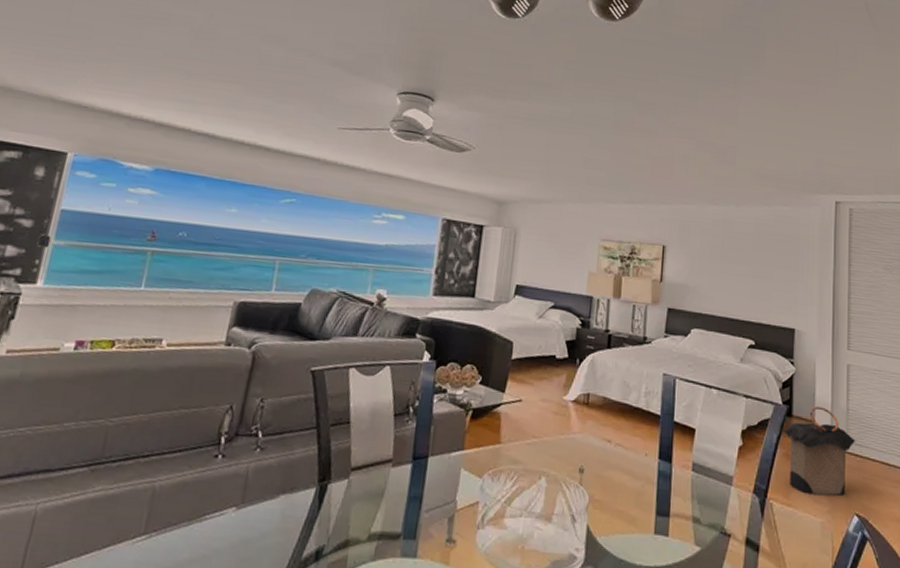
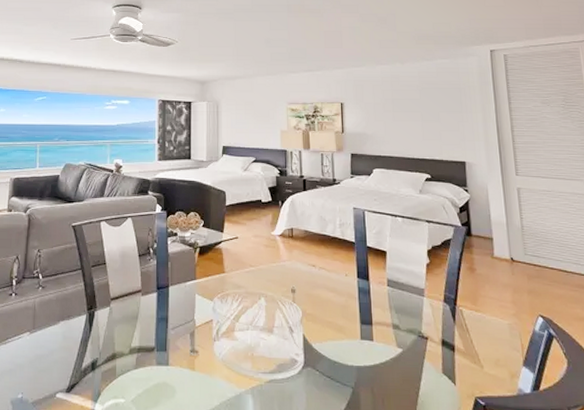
laundry hamper: present [782,406,856,496] -> none [464,226,533,301]

